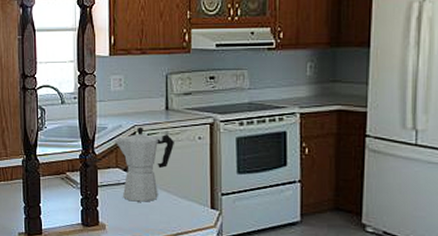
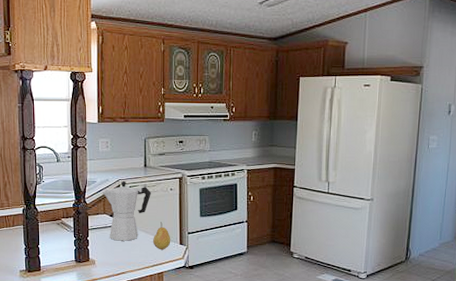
fruit: none [177,179,200,215] -> present [153,222,171,250]

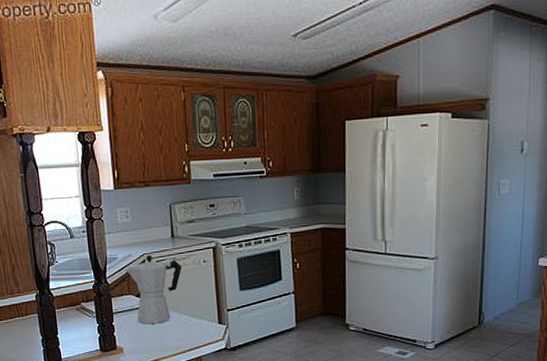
fruit: present [153,222,171,250] -> none [187,299,208,331]

